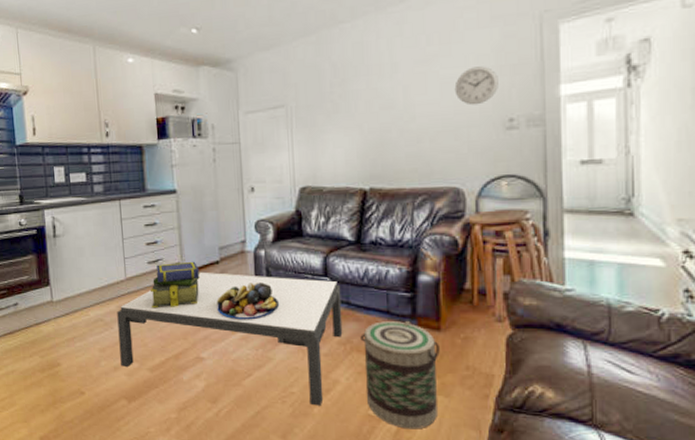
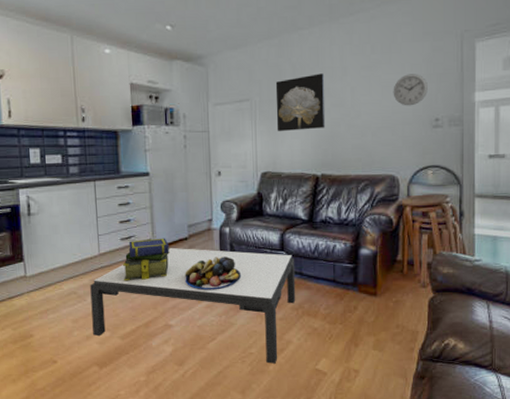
wall art: none [314,72,374,141] -> present [275,73,326,132]
basket: present [360,320,440,429] -> none [311,287,376,380]

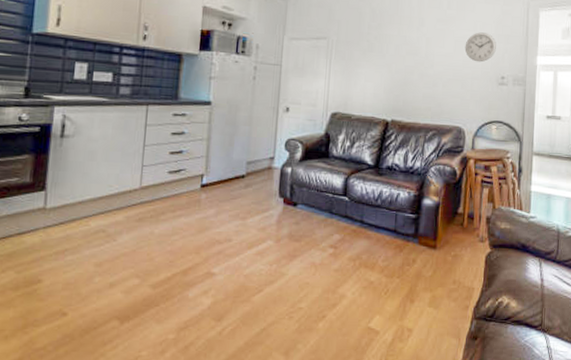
coffee table: present [90,247,296,364] -> none [118,185,357,320]
stack of books: present [122,238,171,281] -> none [164,173,224,221]
fruit bowl: present [185,256,242,290] -> none [236,198,299,235]
wall art: present [275,73,326,132] -> none [351,21,403,75]

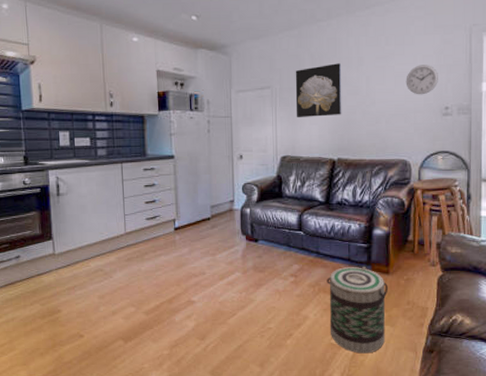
wall art: none [351,21,403,75] -> present [295,63,342,118]
basket: none [369,239,434,340] -> present [327,266,388,354]

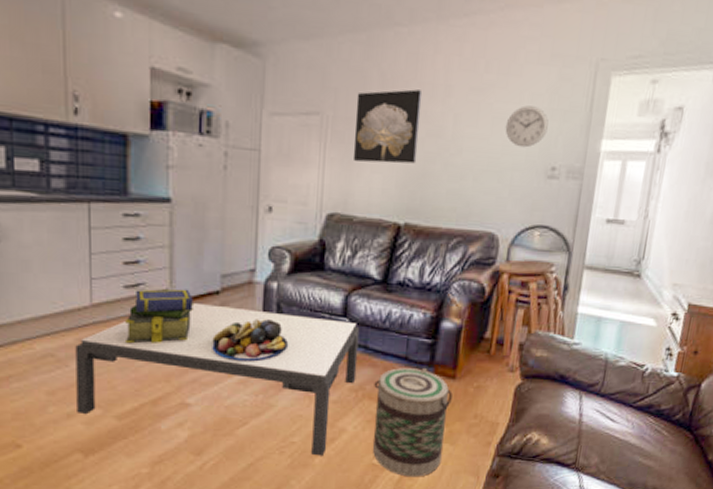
coffee table: none [116,227,313,338] -> present [75,302,360,456]
stack of books: none [147,218,194,259] -> present [124,289,195,344]
fruit bowl: none [207,236,261,268] -> present [212,319,289,362]

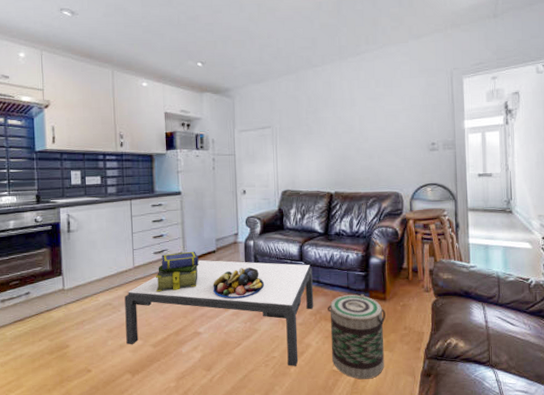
wall art: present [352,89,423,164] -> none [293,104,338,155]
wall clock: present [505,106,549,148] -> none [395,105,424,132]

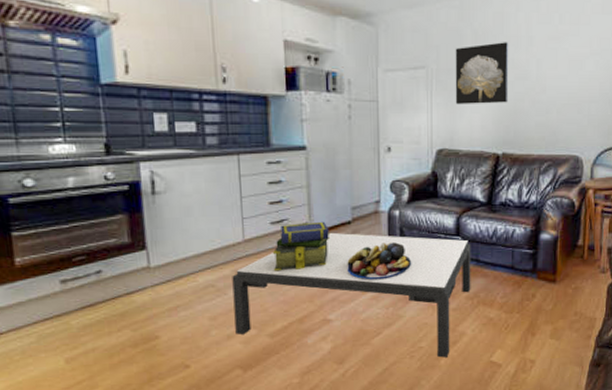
wall art: none [293,104,338,155] -> present [455,42,509,105]
basket: present [327,293,386,380] -> none [487,274,554,371]

